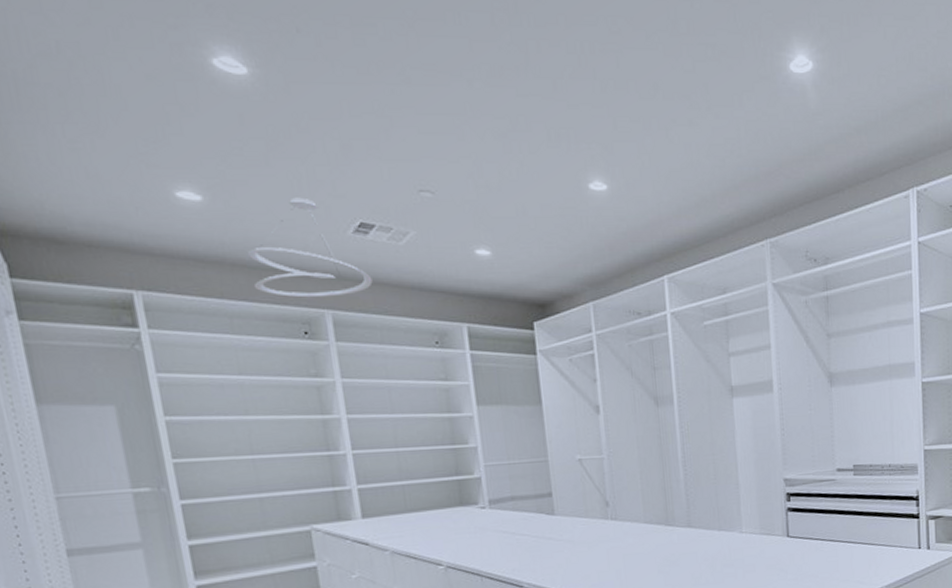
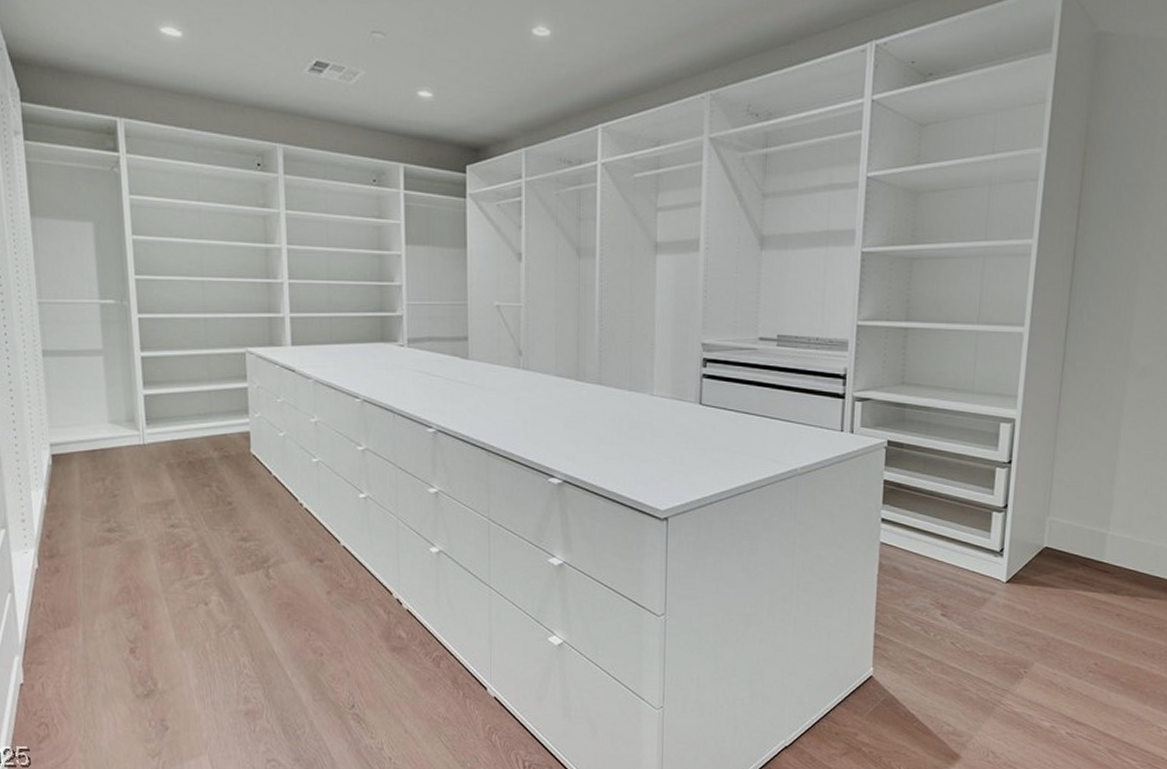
ceiling light fixture: present [248,197,373,298] -> none [216,35,322,132]

